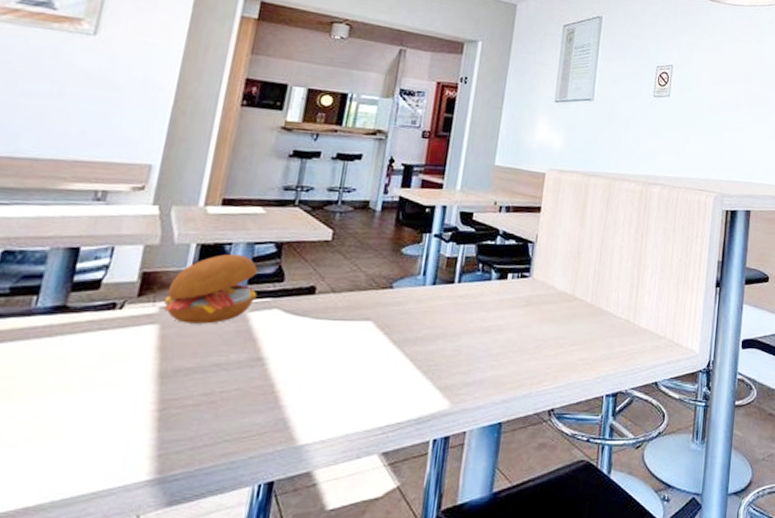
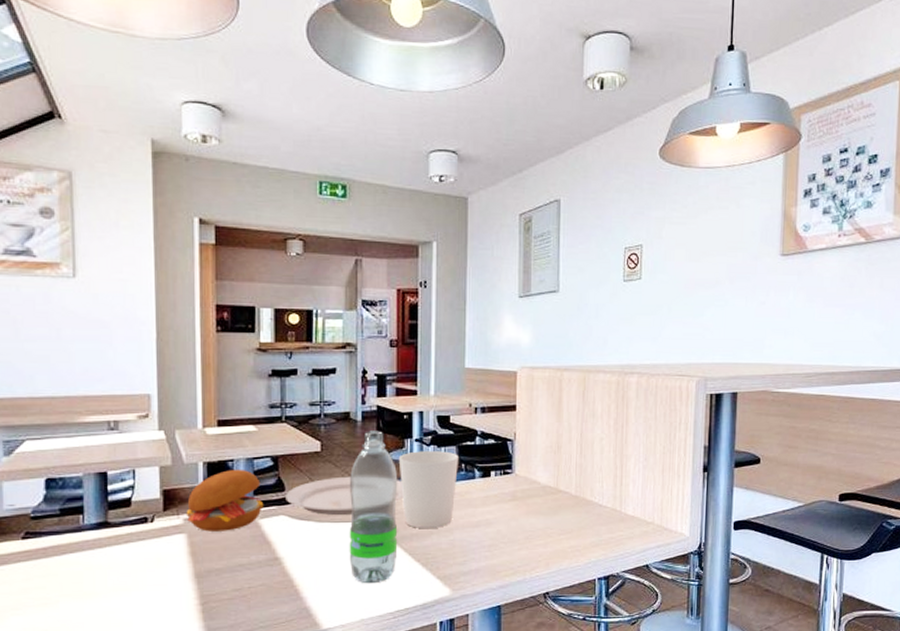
plate: none [283,269,415,312] -> present [286,476,404,515]
bottle: none [342,222,411,393] -> present [349,431,398,584]
dixie cup: none [410,247,478,333] -> present [398,451,460,529]

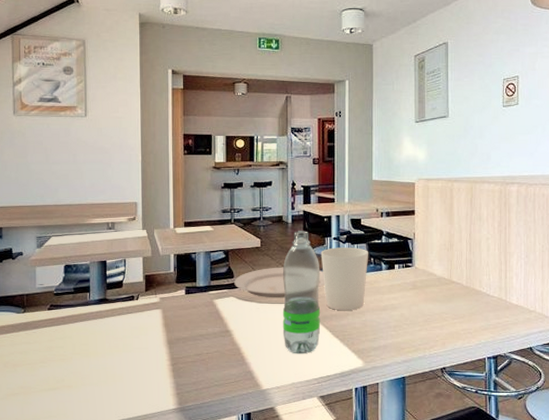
sandwich: present [186,469,264,532] -> none [161,260,218,308]

